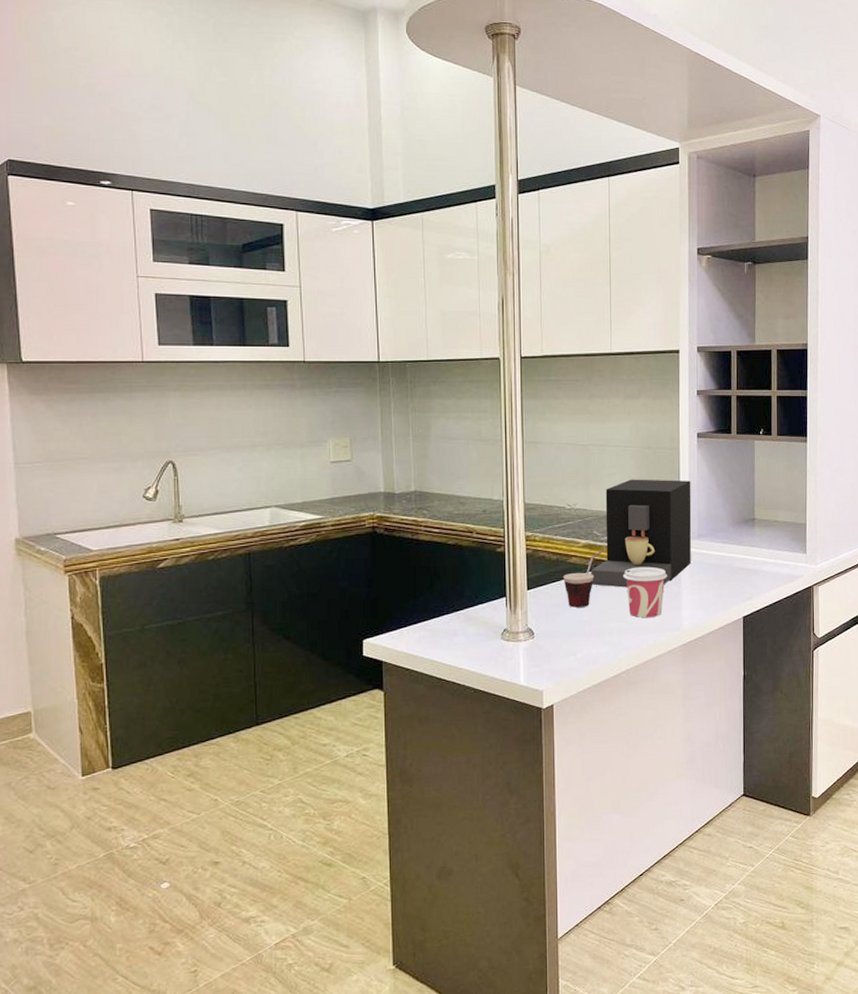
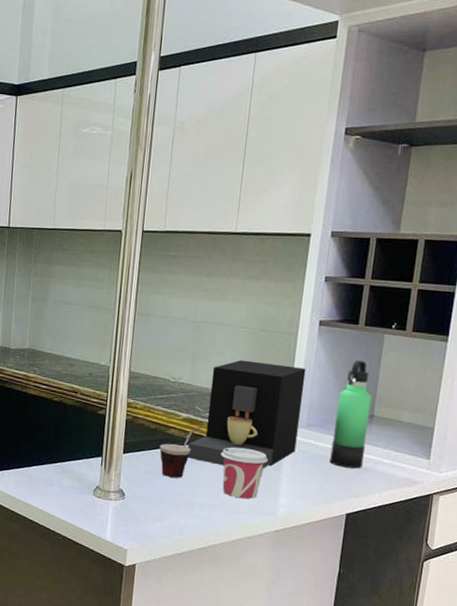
thermos bottle: none [722,468,752,572] -> present [329,360,372,469]

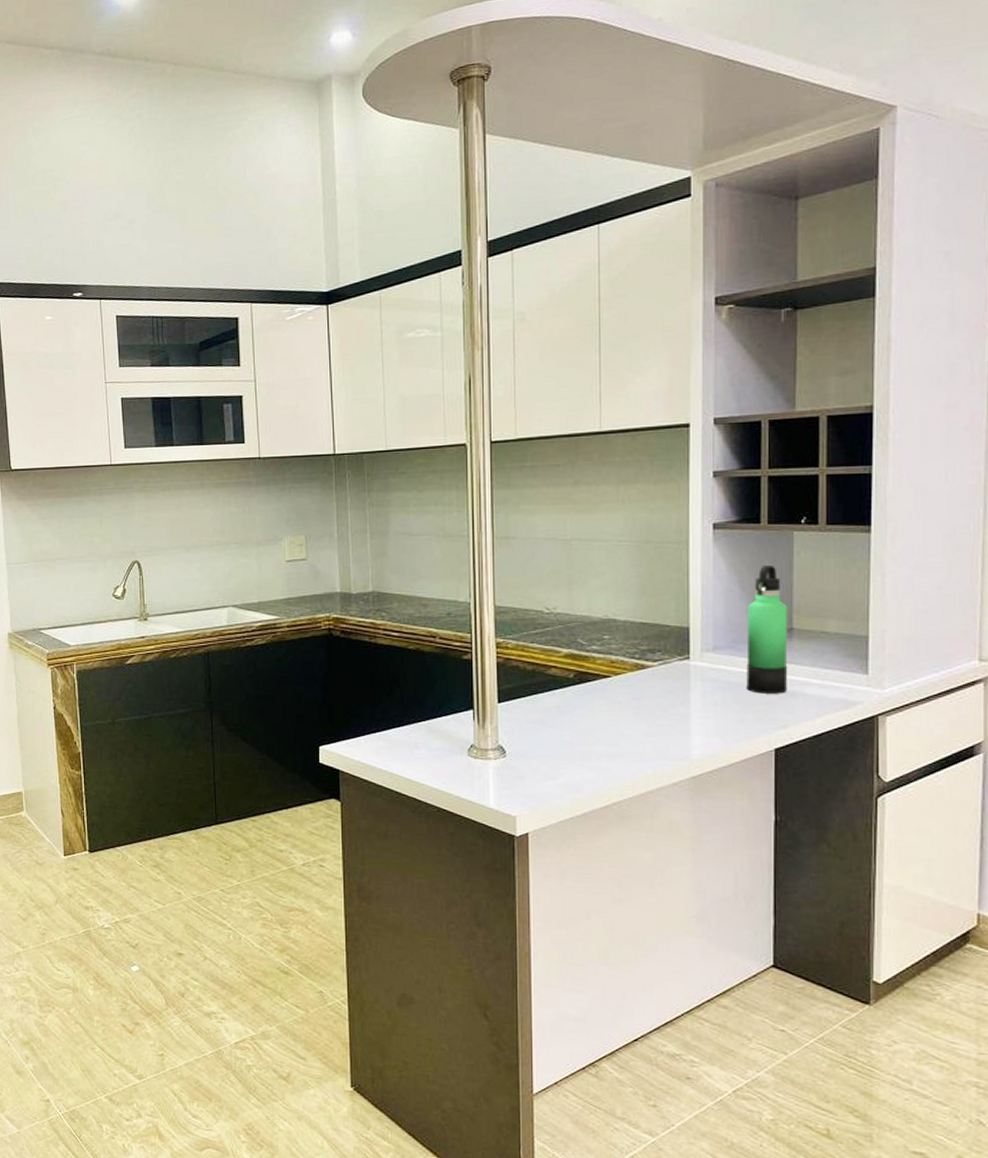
cup: present [159,425,205,478] -> none [540,661,592,726]
coffee maker: present [188,360,306,469] -> none [574,579,705,706]
cup: present [221,447,269,499] -> none [614,682,673,743]

